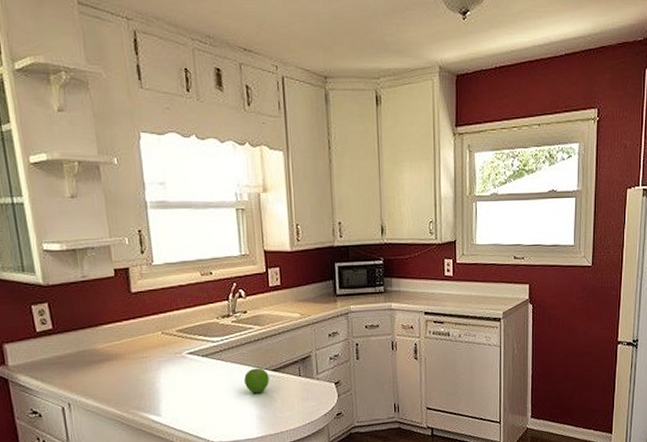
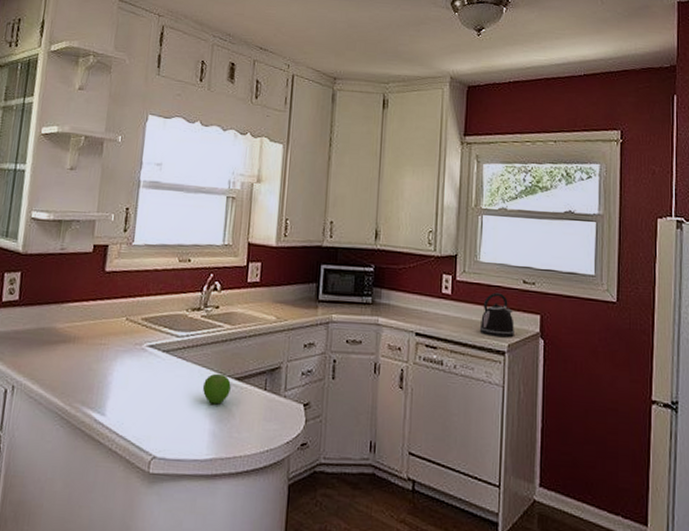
kettle: none [478,269,508,307] -> present [479,292,514,338]

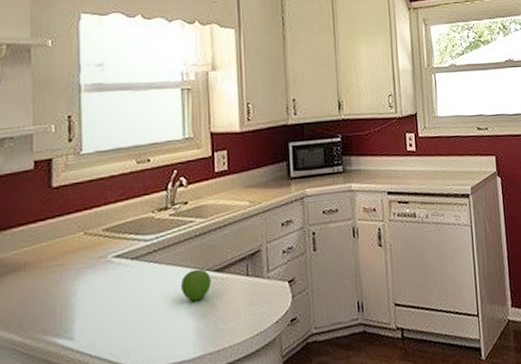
kettle: present [479,292,514,338] -> none [444,142,475,183]

